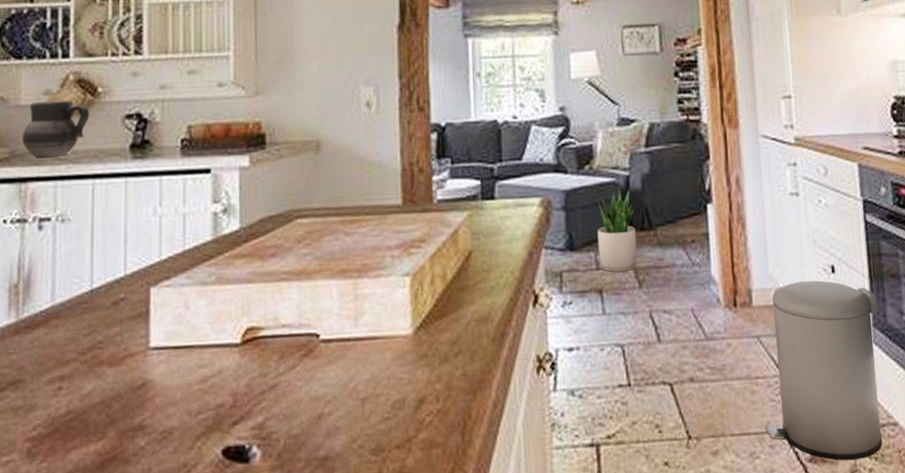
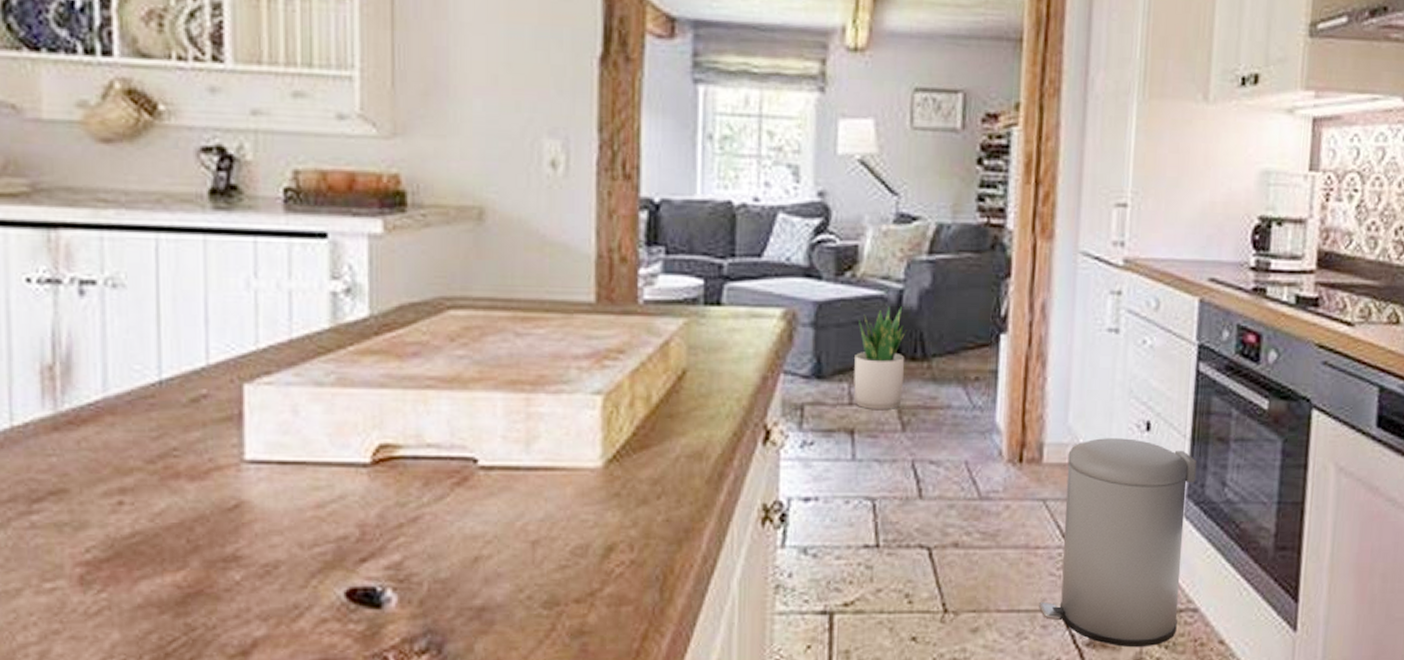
ceramic jug: present [22,100,90,158] -> none [46,116,147,197]

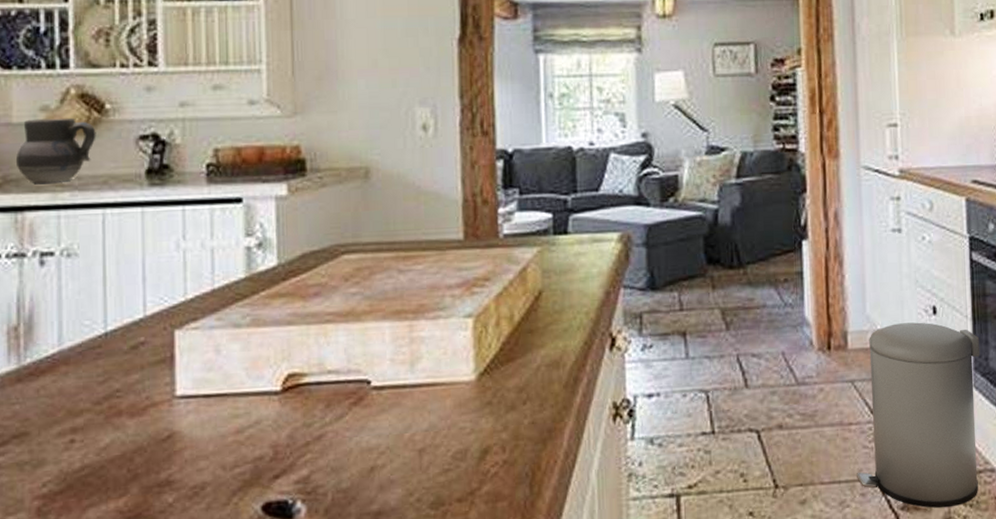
ceramic jug: none [46,116,147,197] -> present [15,117,96,183]
planter: present [853,306,907,409] -> none [682,224,724,313]

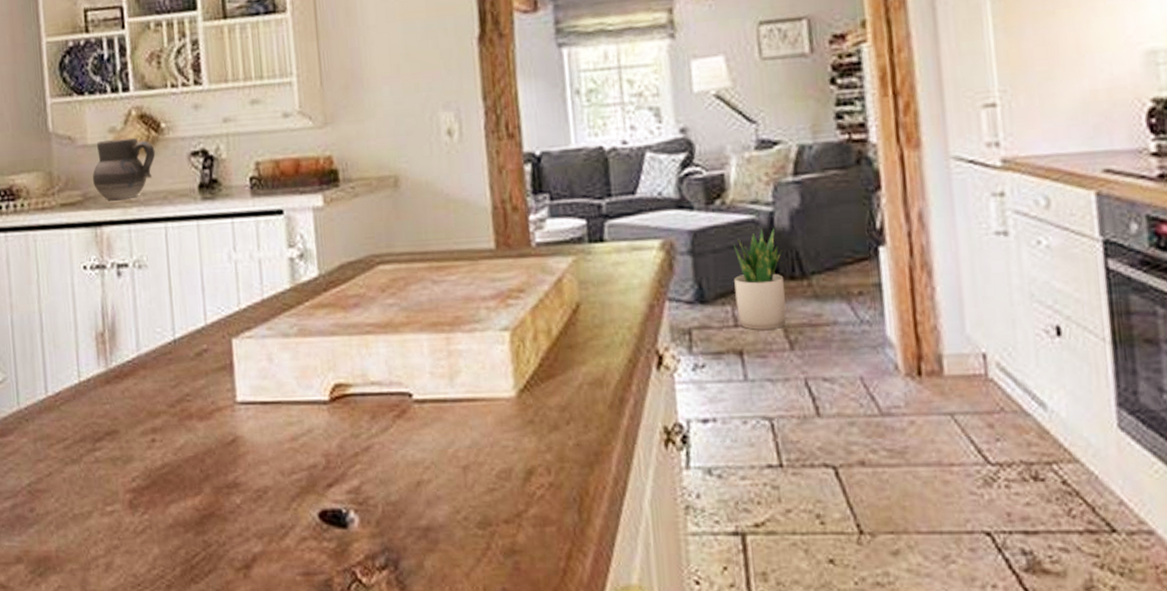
planter: none [682,224,724,313] -> present [732,228,786,330]
pedal bin: present [855,322,981,508] -> none [961,345,1131,574]

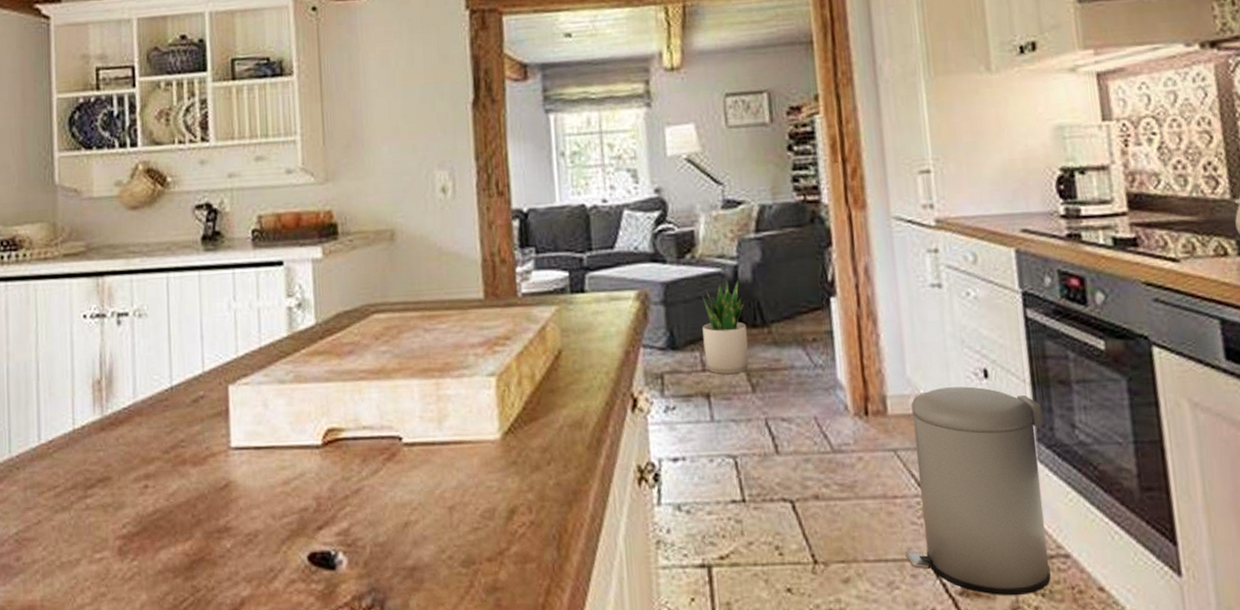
ceramic jug: present [92,137,155,200] -> none [96,191,160,251]
pedal bin: none [961,345,1131,574] -> present [904,386,1051,596]

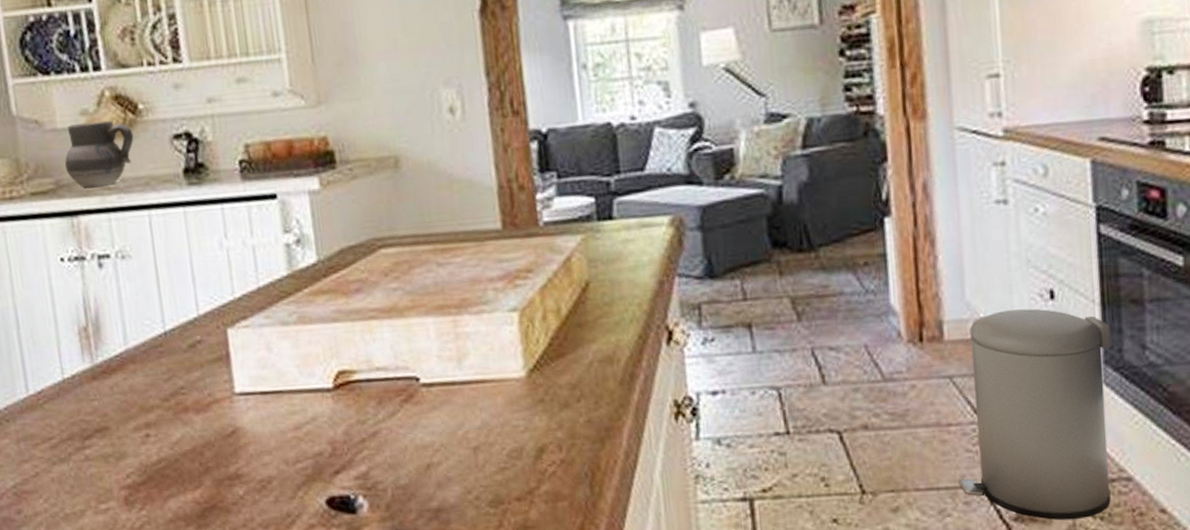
ceramic jug: none [96,191,160,251] -> present [64,120,134,188]
planter: present [701,280,749,374] -> none [741,202,794,303]

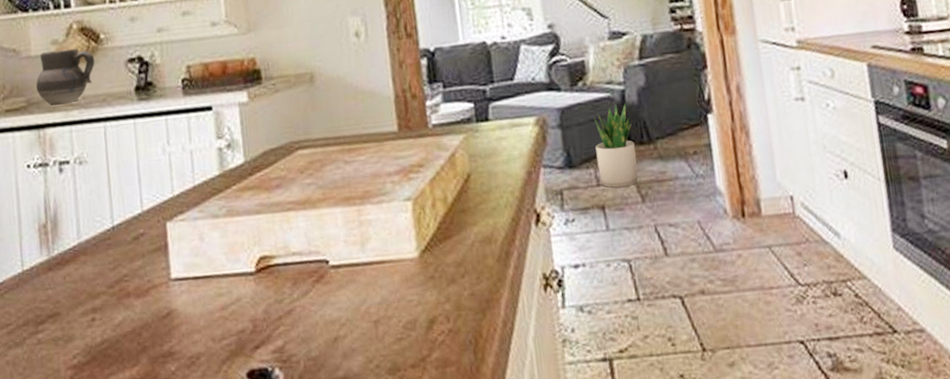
planter: none [741,202,794,303] -> present [593,103,638,188]
pedal bin: present [957,308,1112,521] -> none [781,186,909,369]

